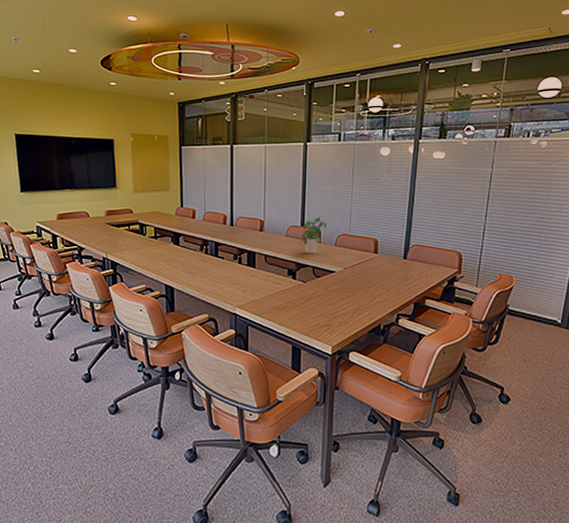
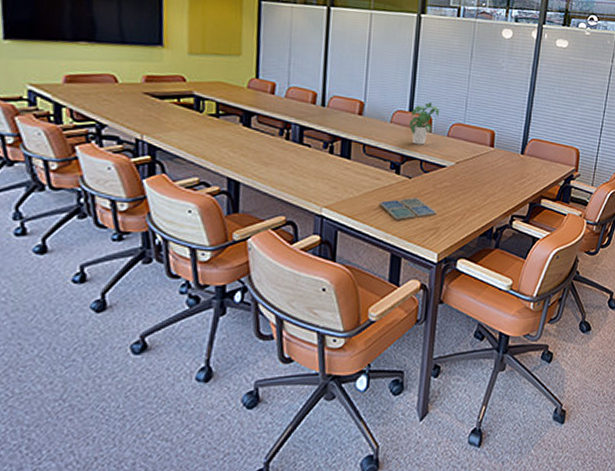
drink coaster: none [280,299,329,318] -> present [379,198,437,220]

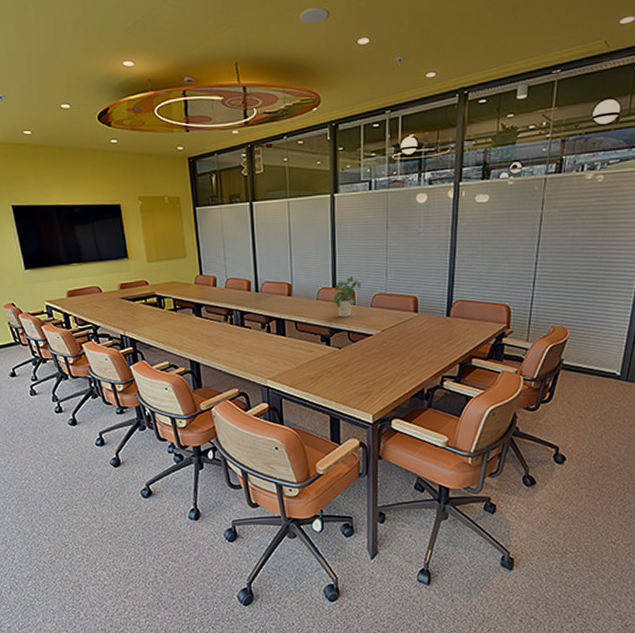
drink coaster: present [379,198,437,220] -> none [315,366,368,387]

